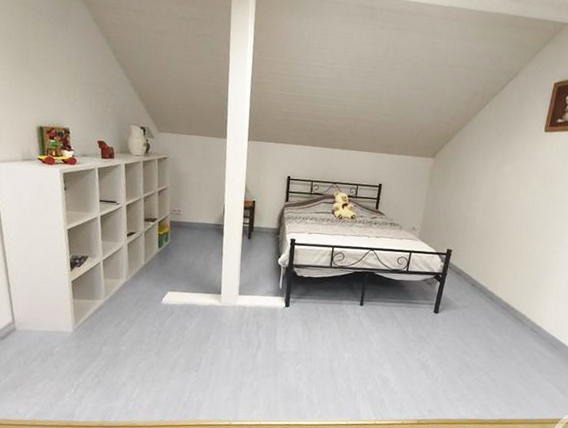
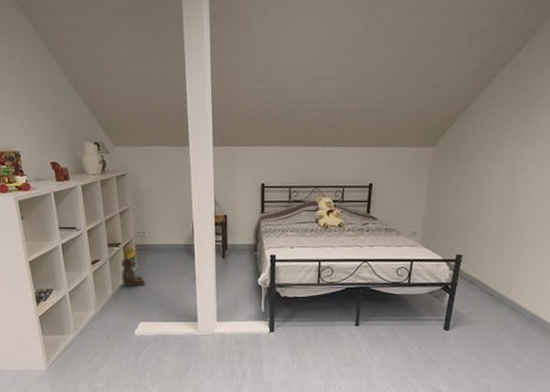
teddy bear: none [154,228,177,259] -> present [121,254,146,286]

